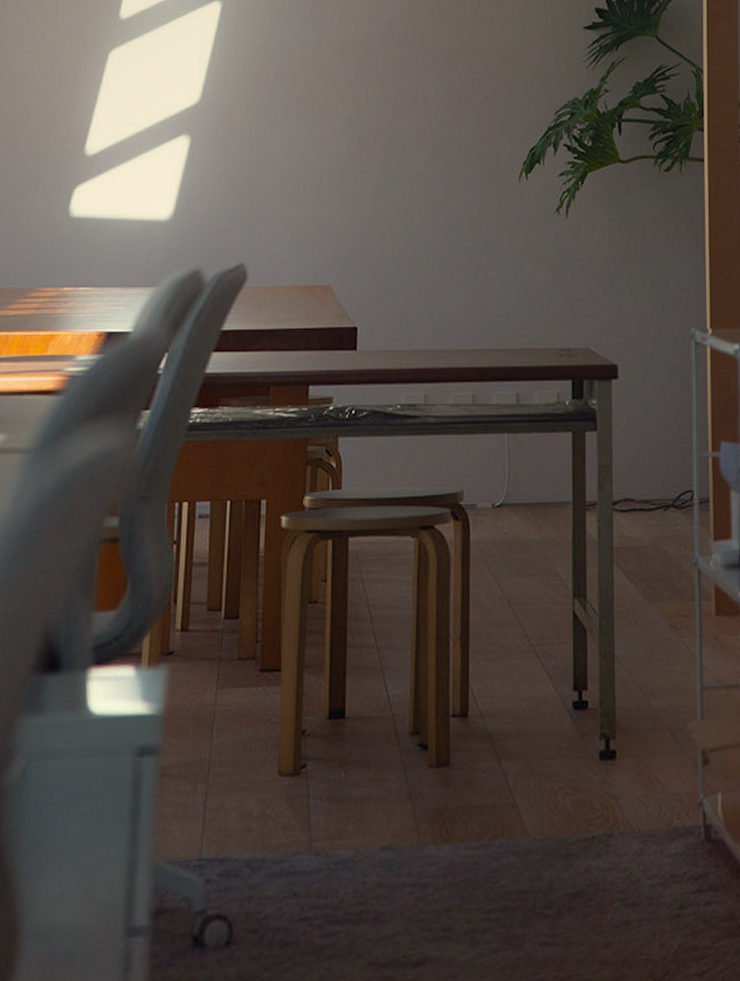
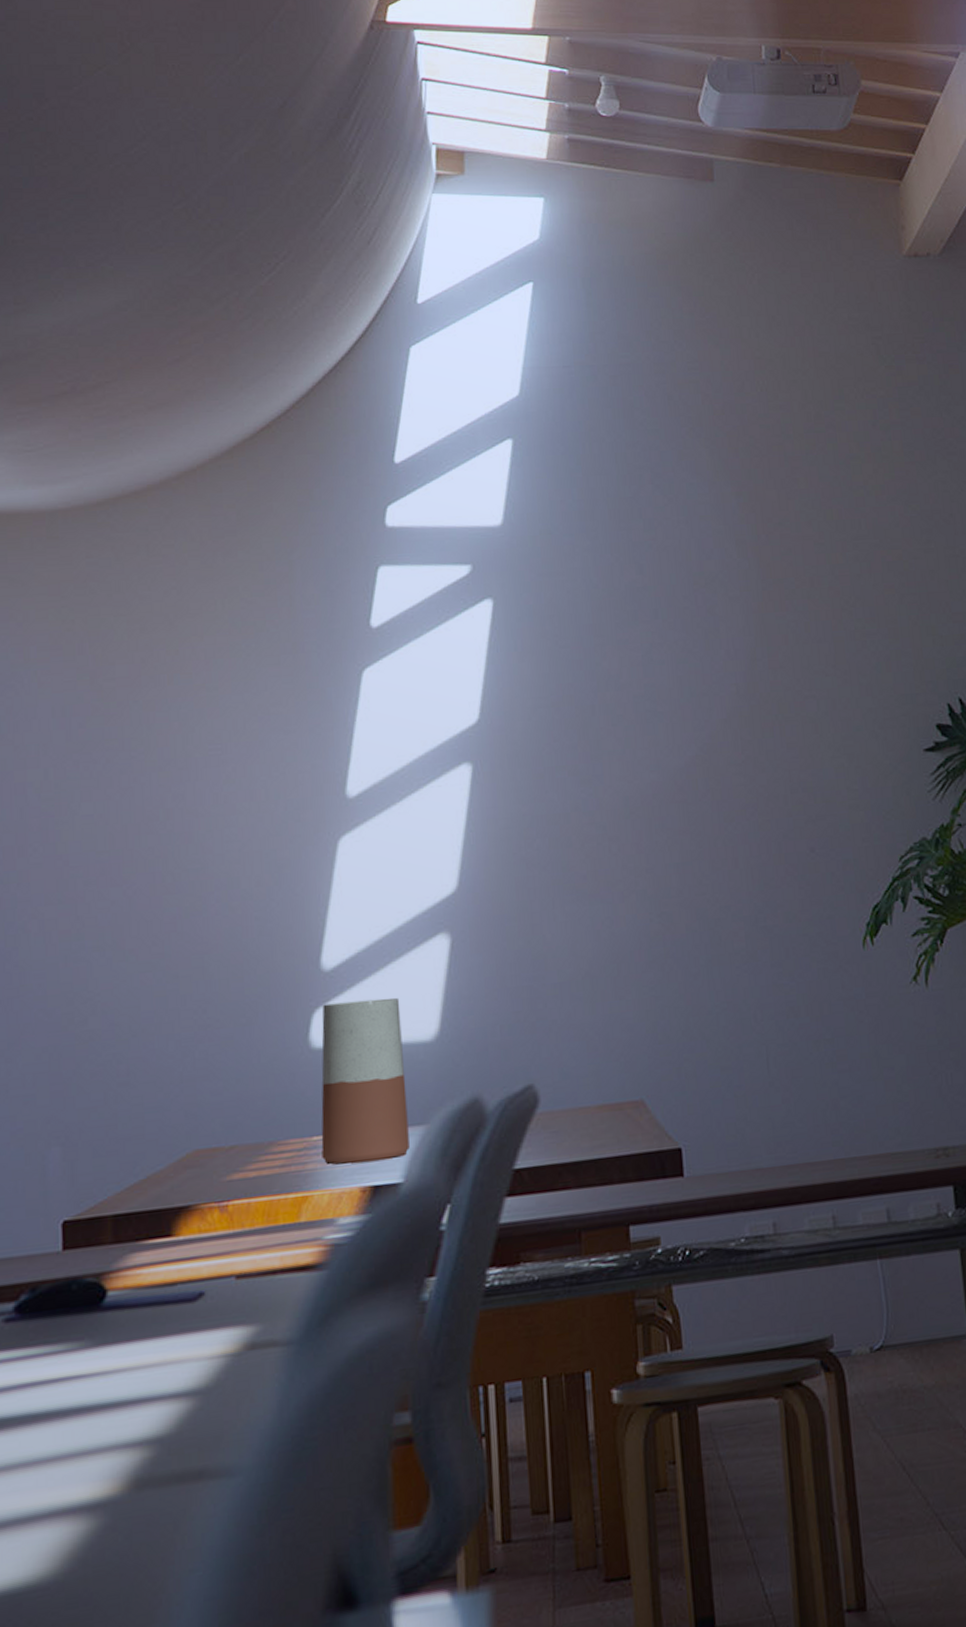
vase: none [69,182,145,312] -> present [321,998,410,1164]

